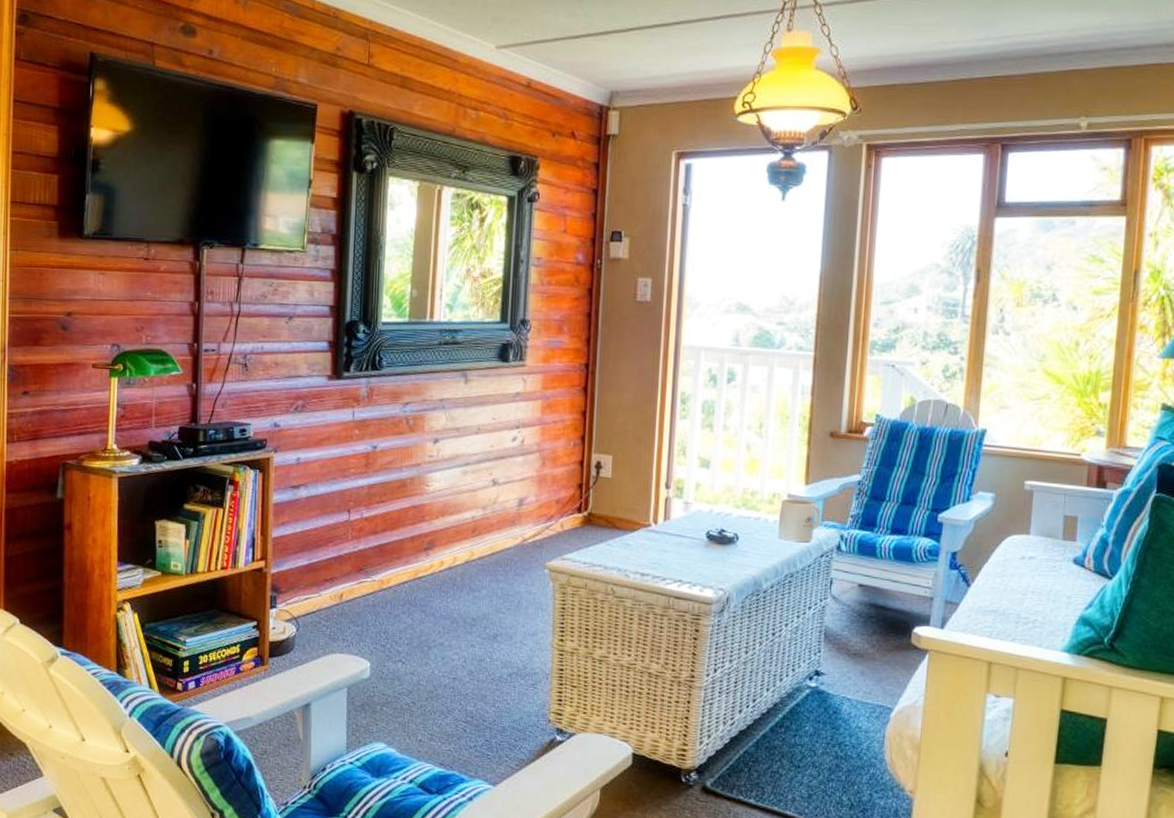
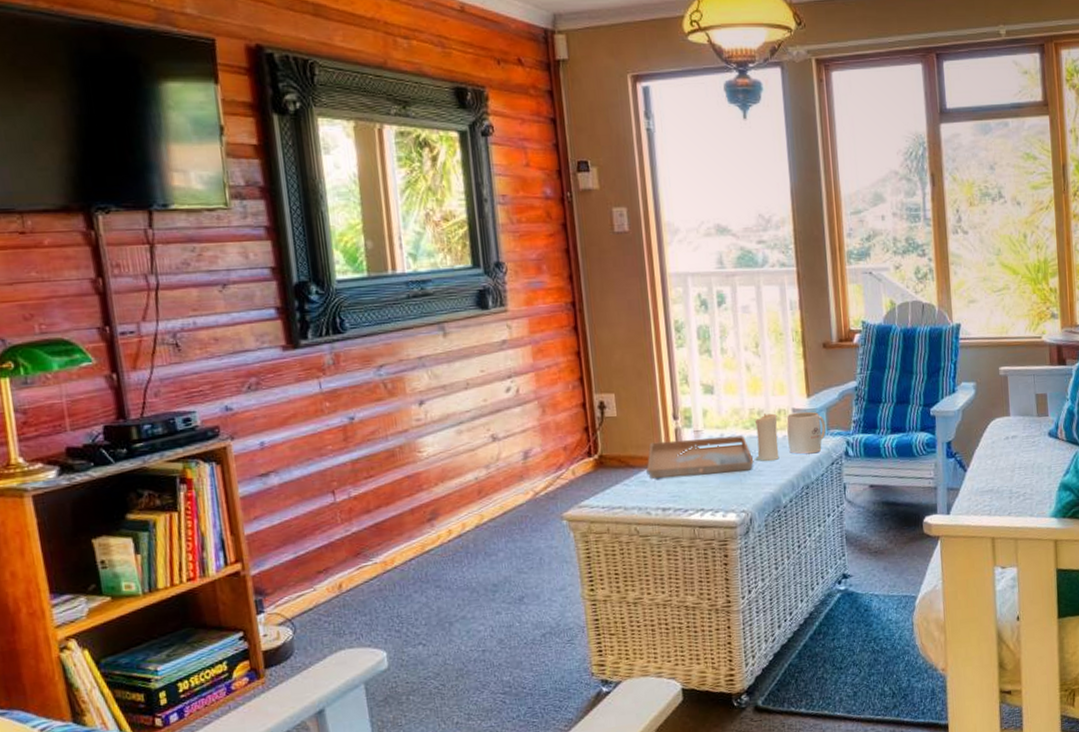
tray: none [631,508,740,551] -> present [646,436,754,479]
candle: none [741,494,771,544] -> present [754,413,779,462]

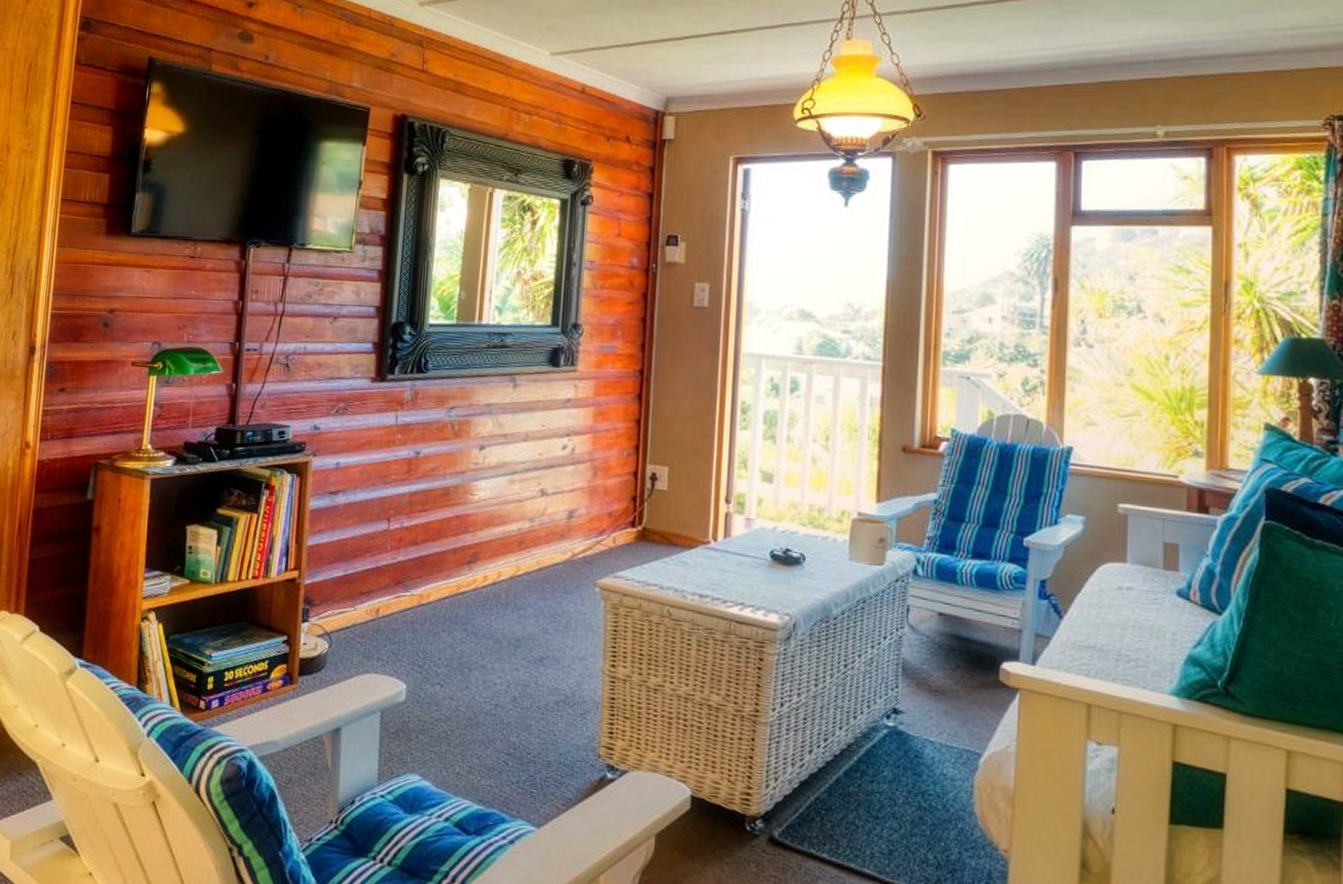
tray: present [646,436,754,479] -> none [689,523,807,572]
candle: present [754,413,779,462] -> none [808,511,840,566]

